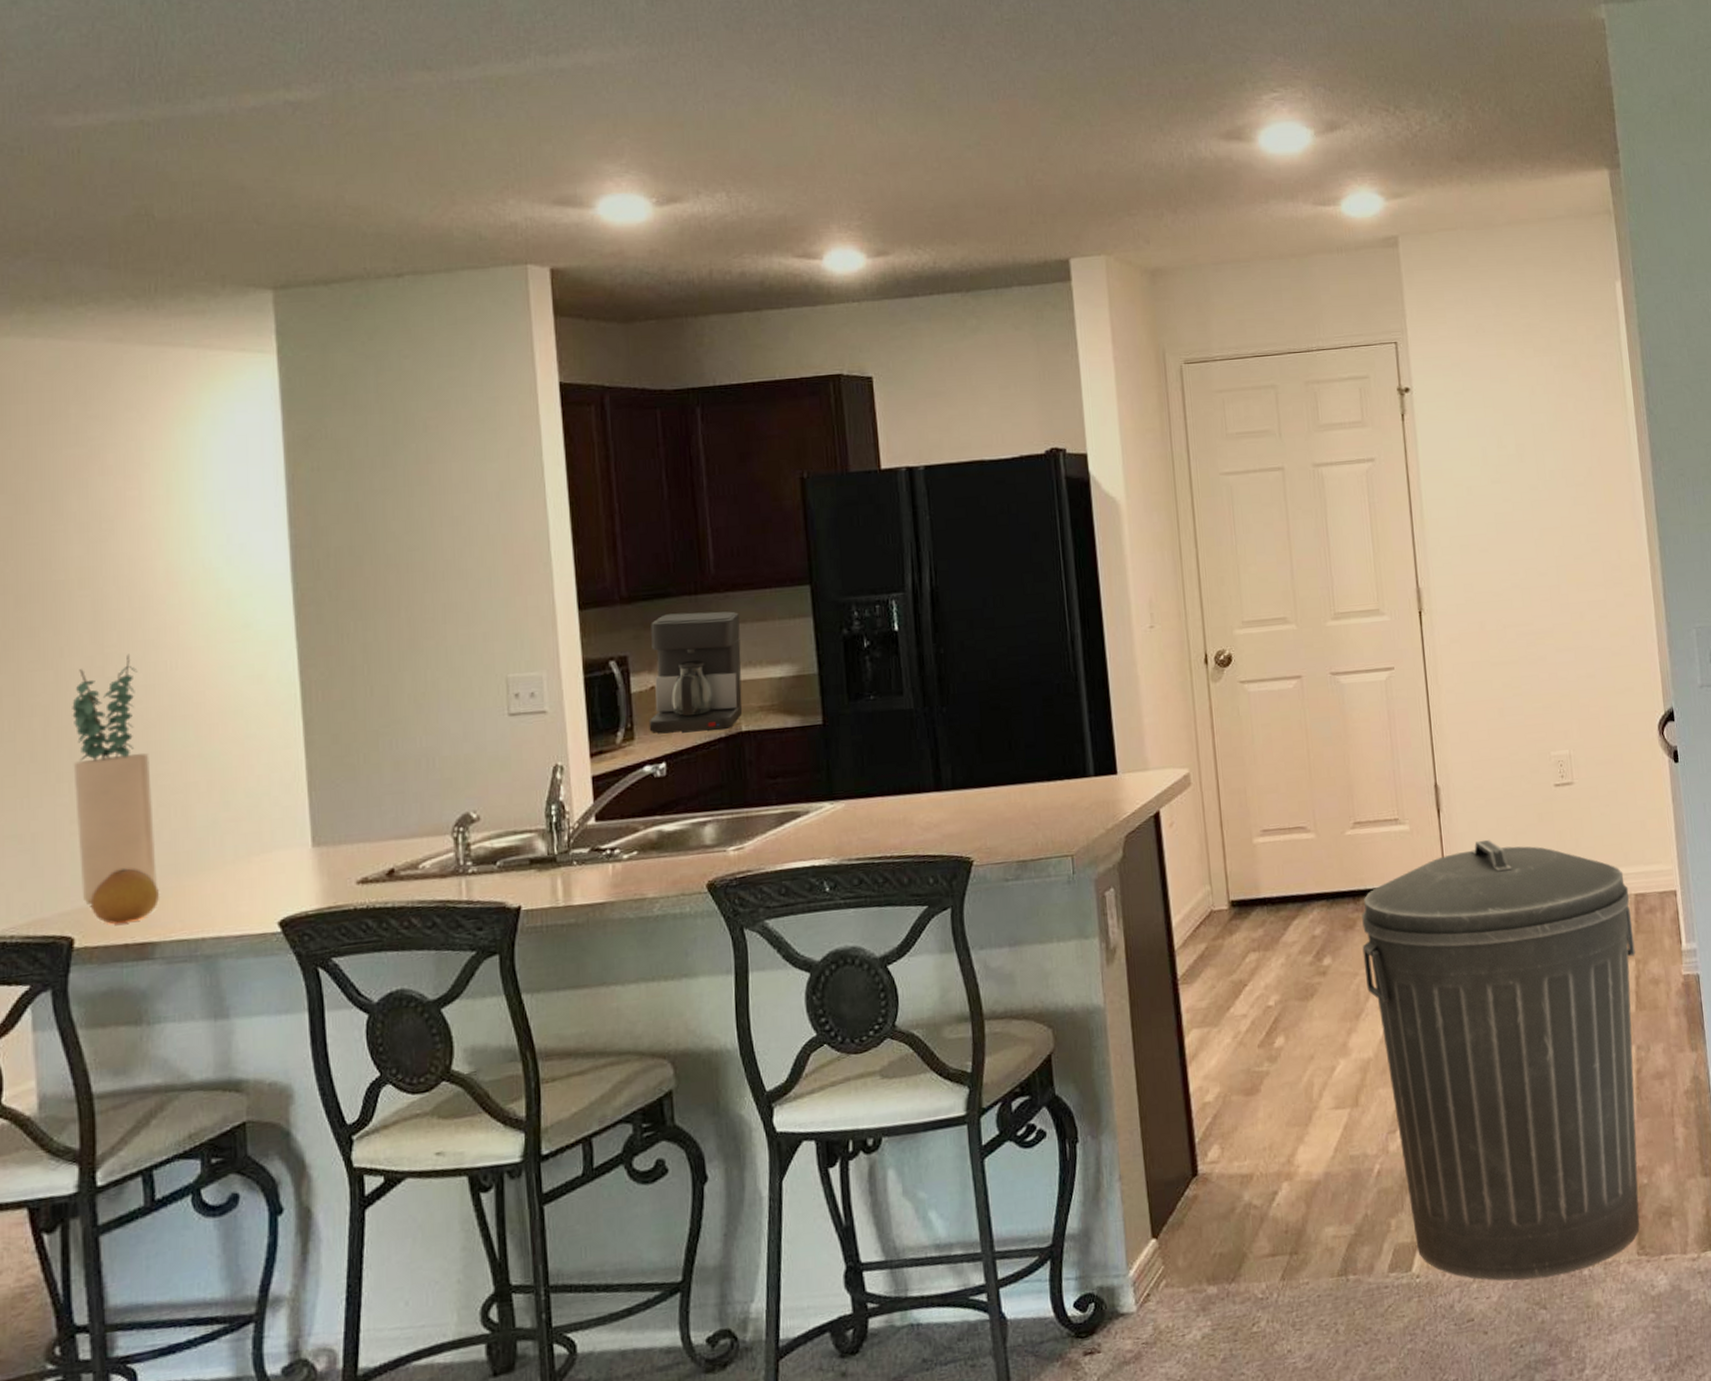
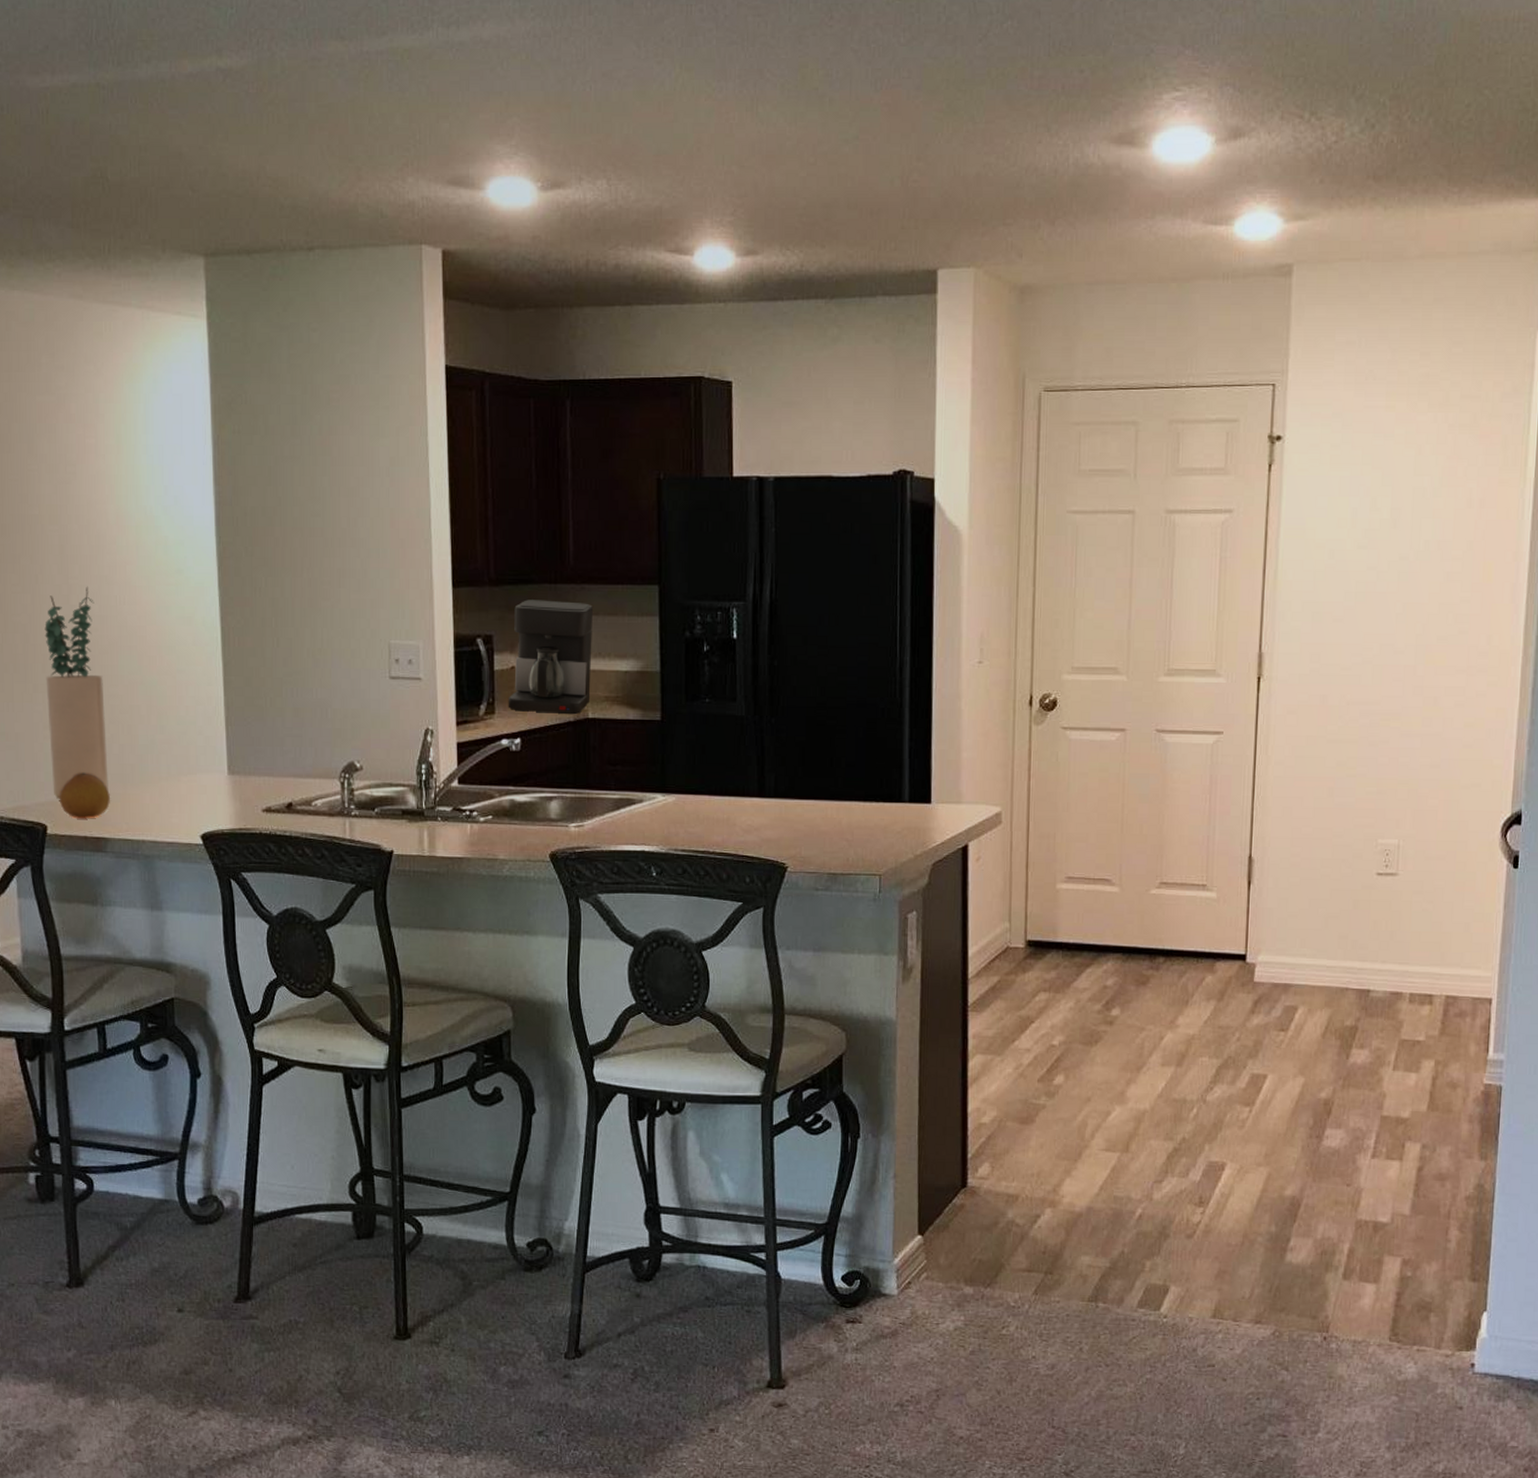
trash can: present [1362,839,1640,1280] -> none [1151,918,1440,1342]

